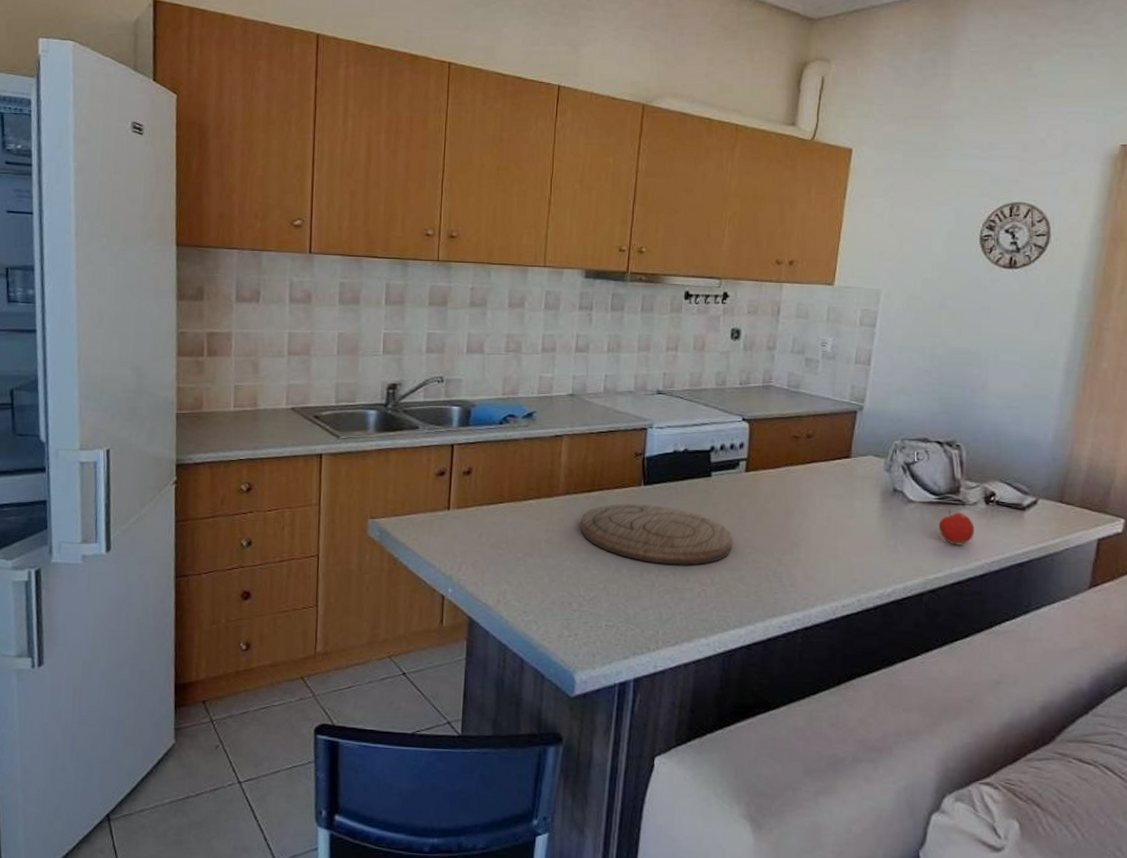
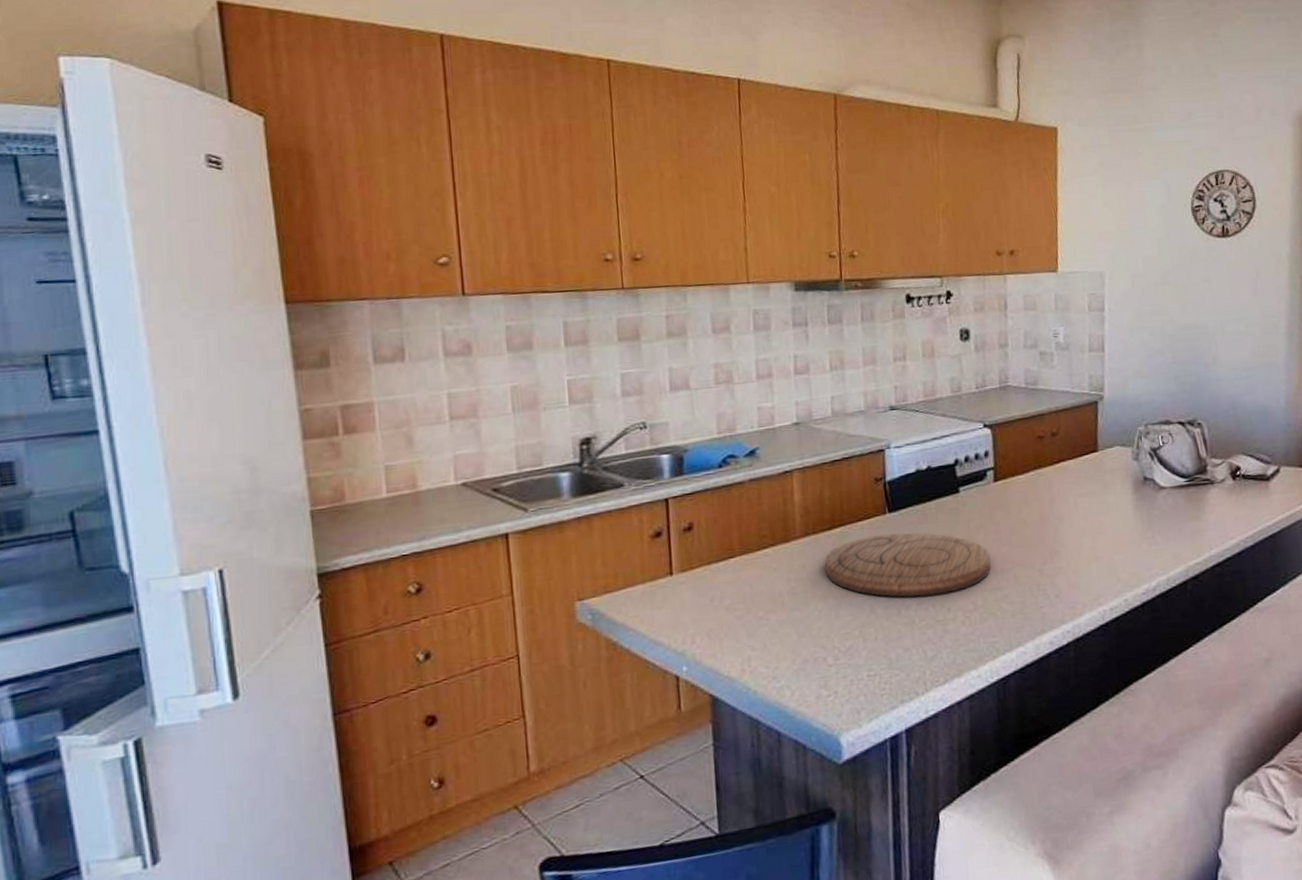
fruit: present [938,508,975,546] -> none [1191,489,1227,527]

